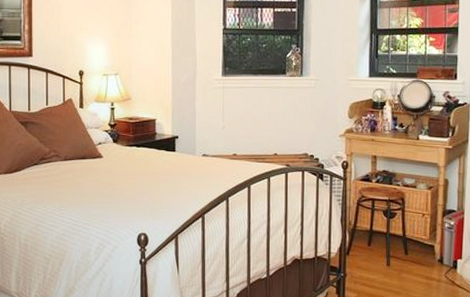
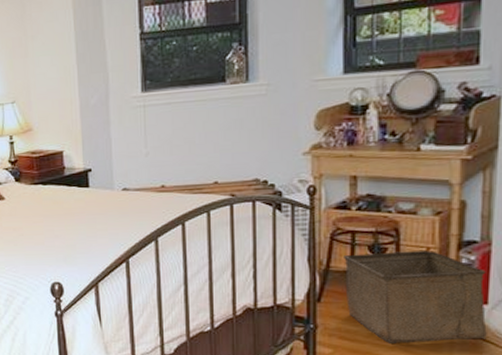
storage bin: none [366,216,461,289] -> present [344,251,487,343]

